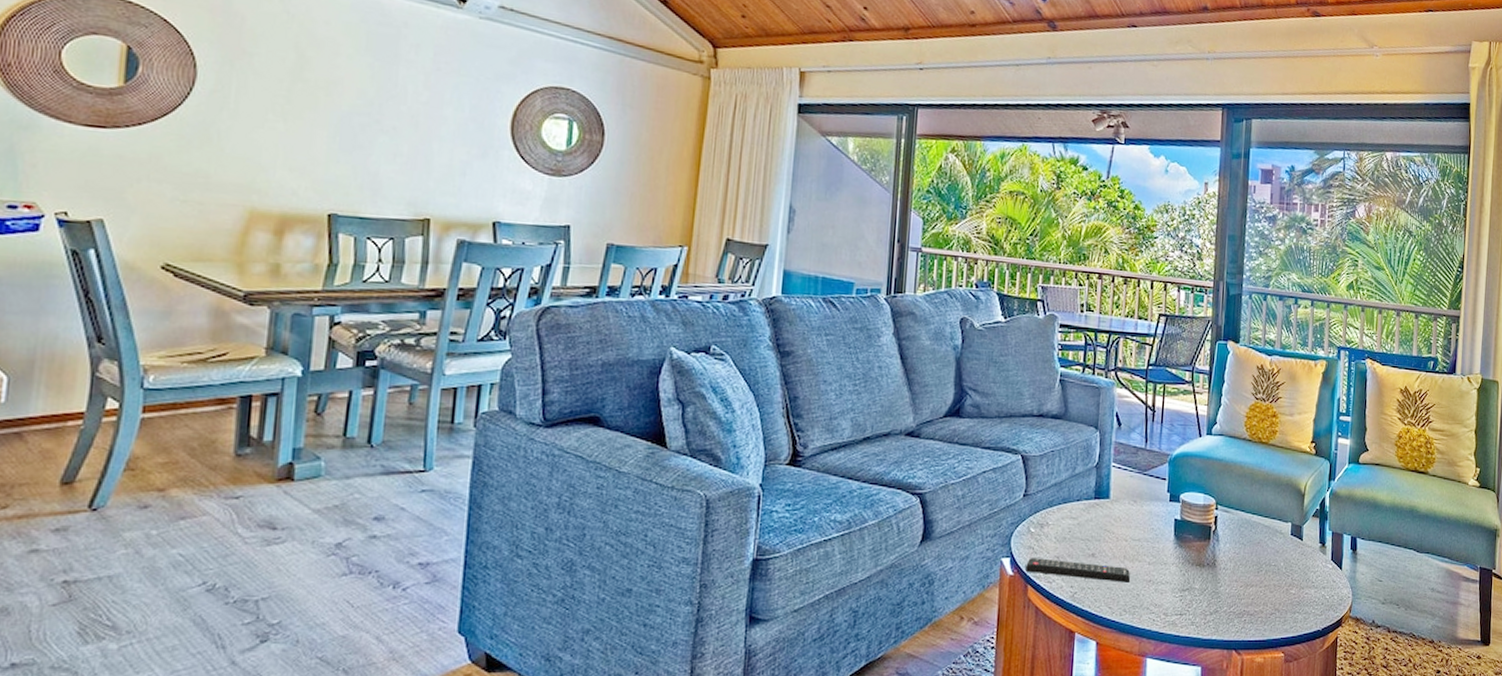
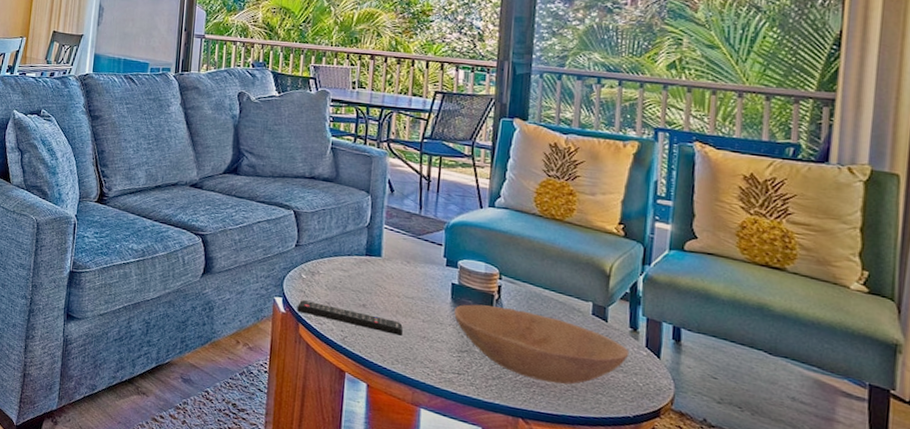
bowl: none [1177,538,1320,609] -> present [454,304,630,385]

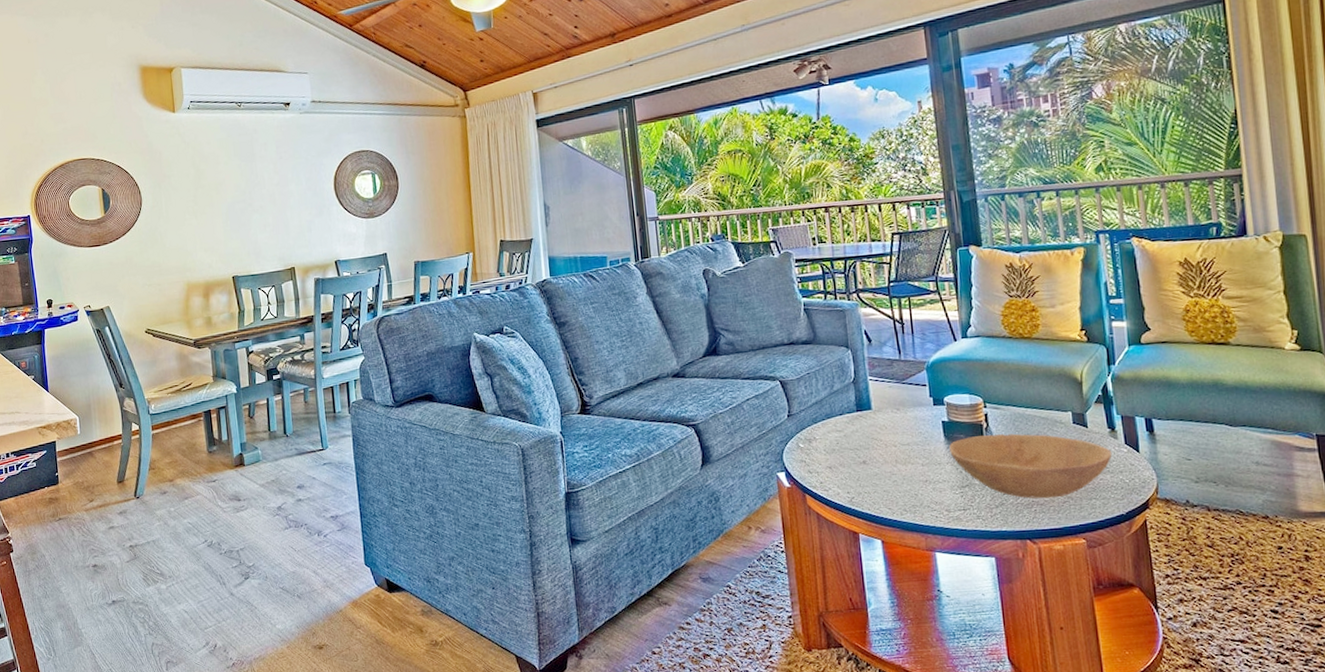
remote control: present [297,300,404,336] -> none [801,469,906,485]

